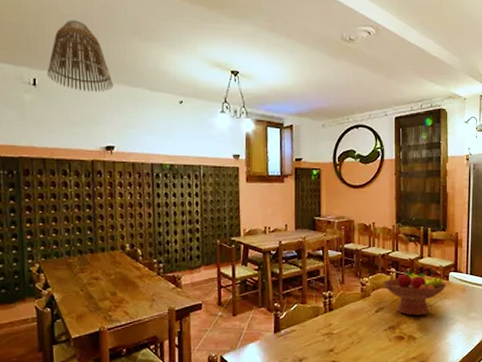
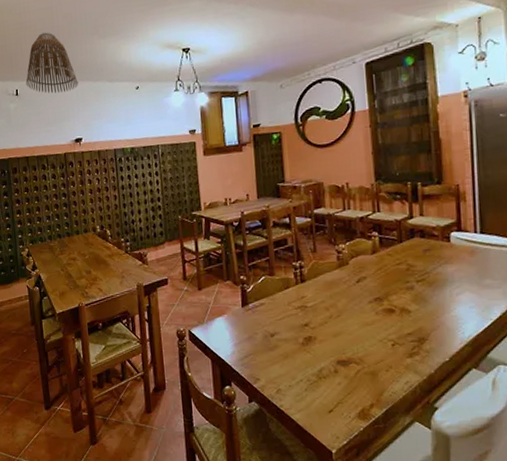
fruit bowl: present [383,269,447,316] -> none [363,232,448,285]

